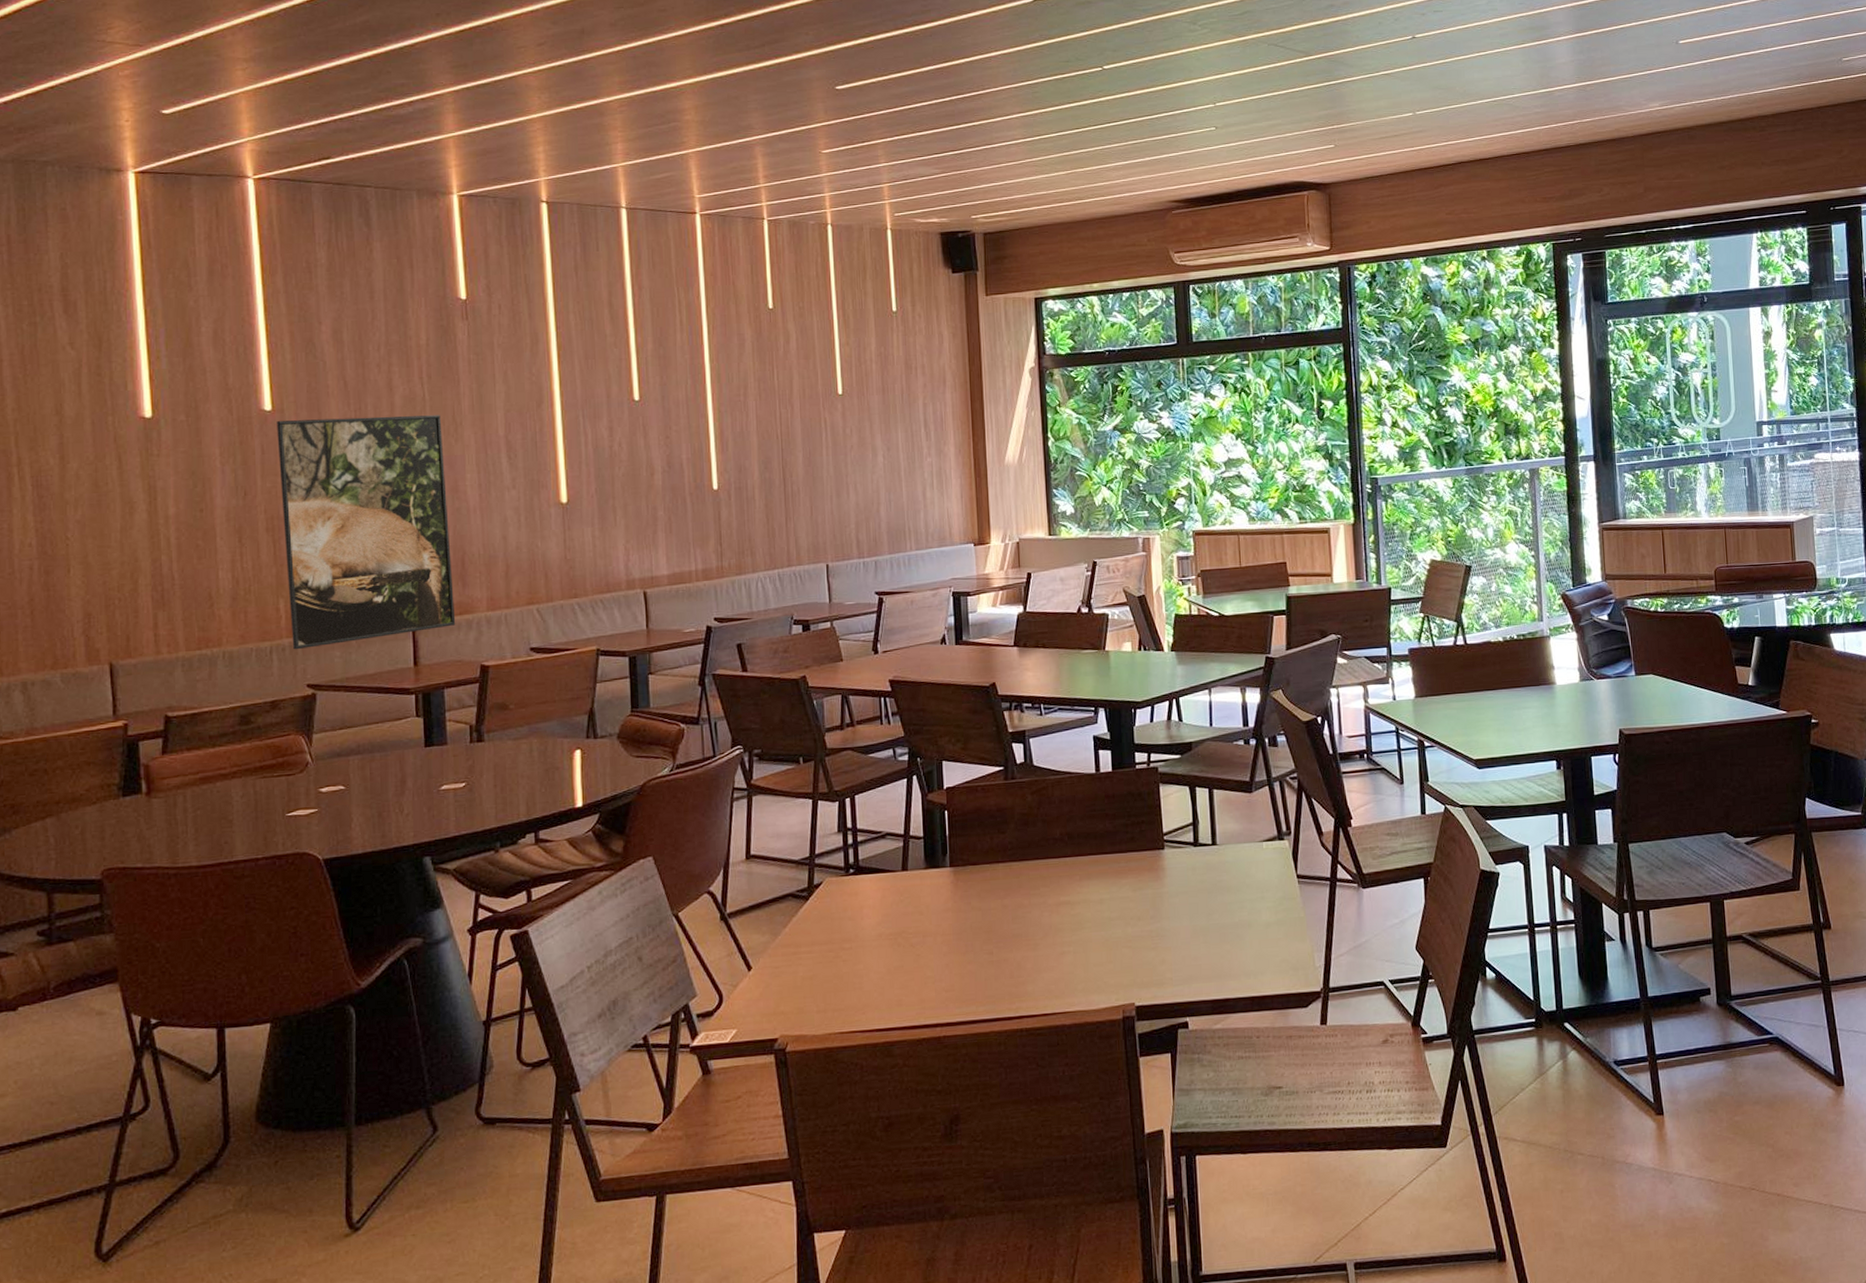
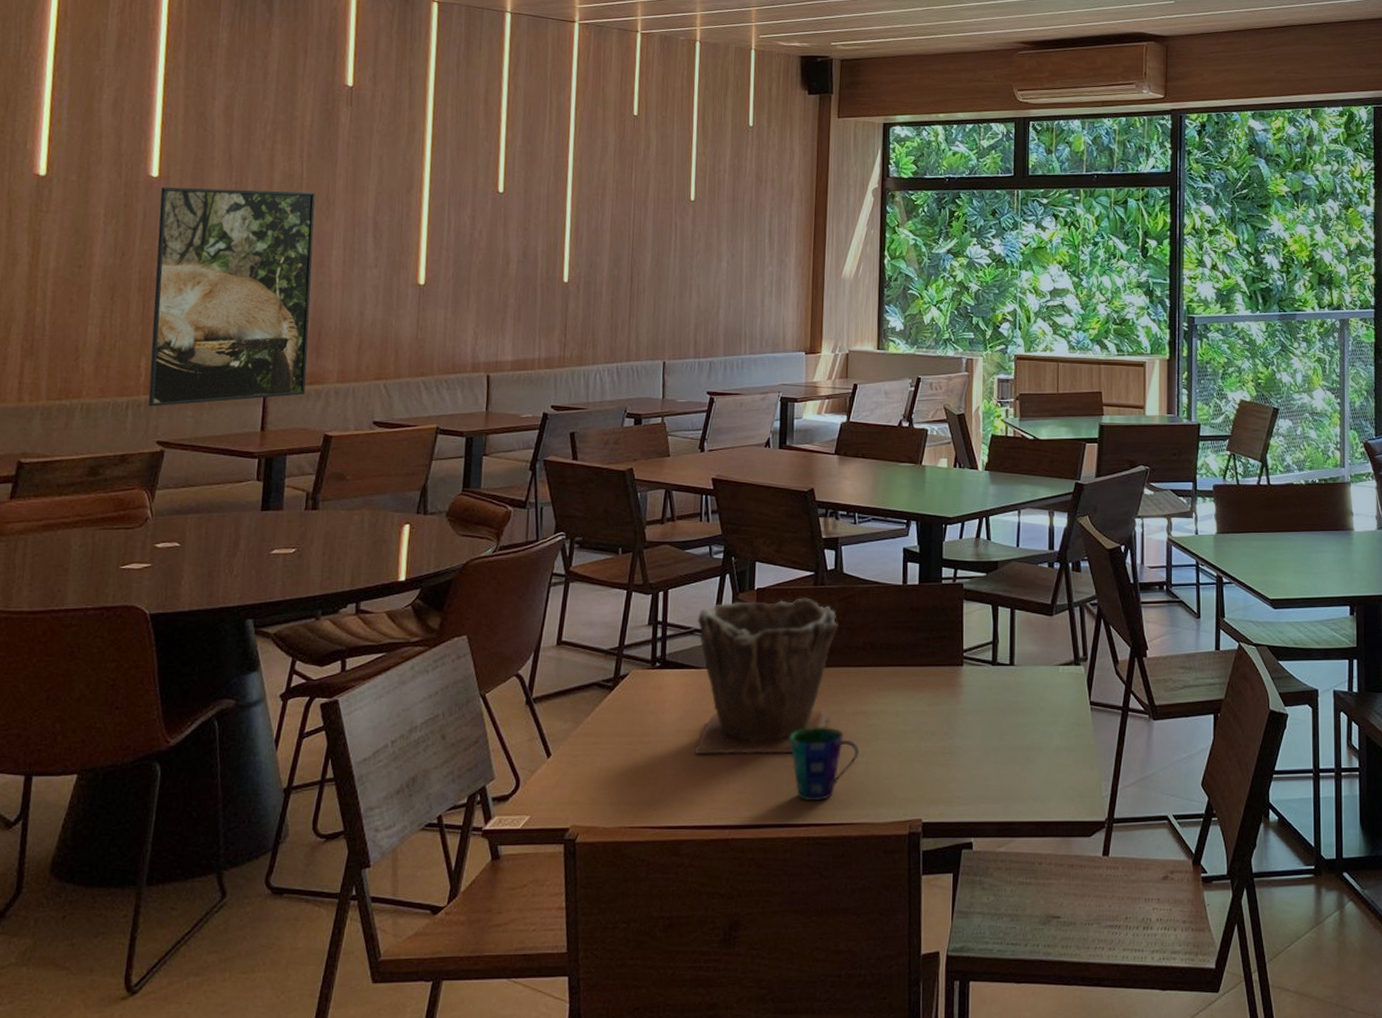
plant pot: none [887,793,1033,957] -> present [695,598,838,755]
cup: none [993,919,1065,994] -> present [790,726,859,801]

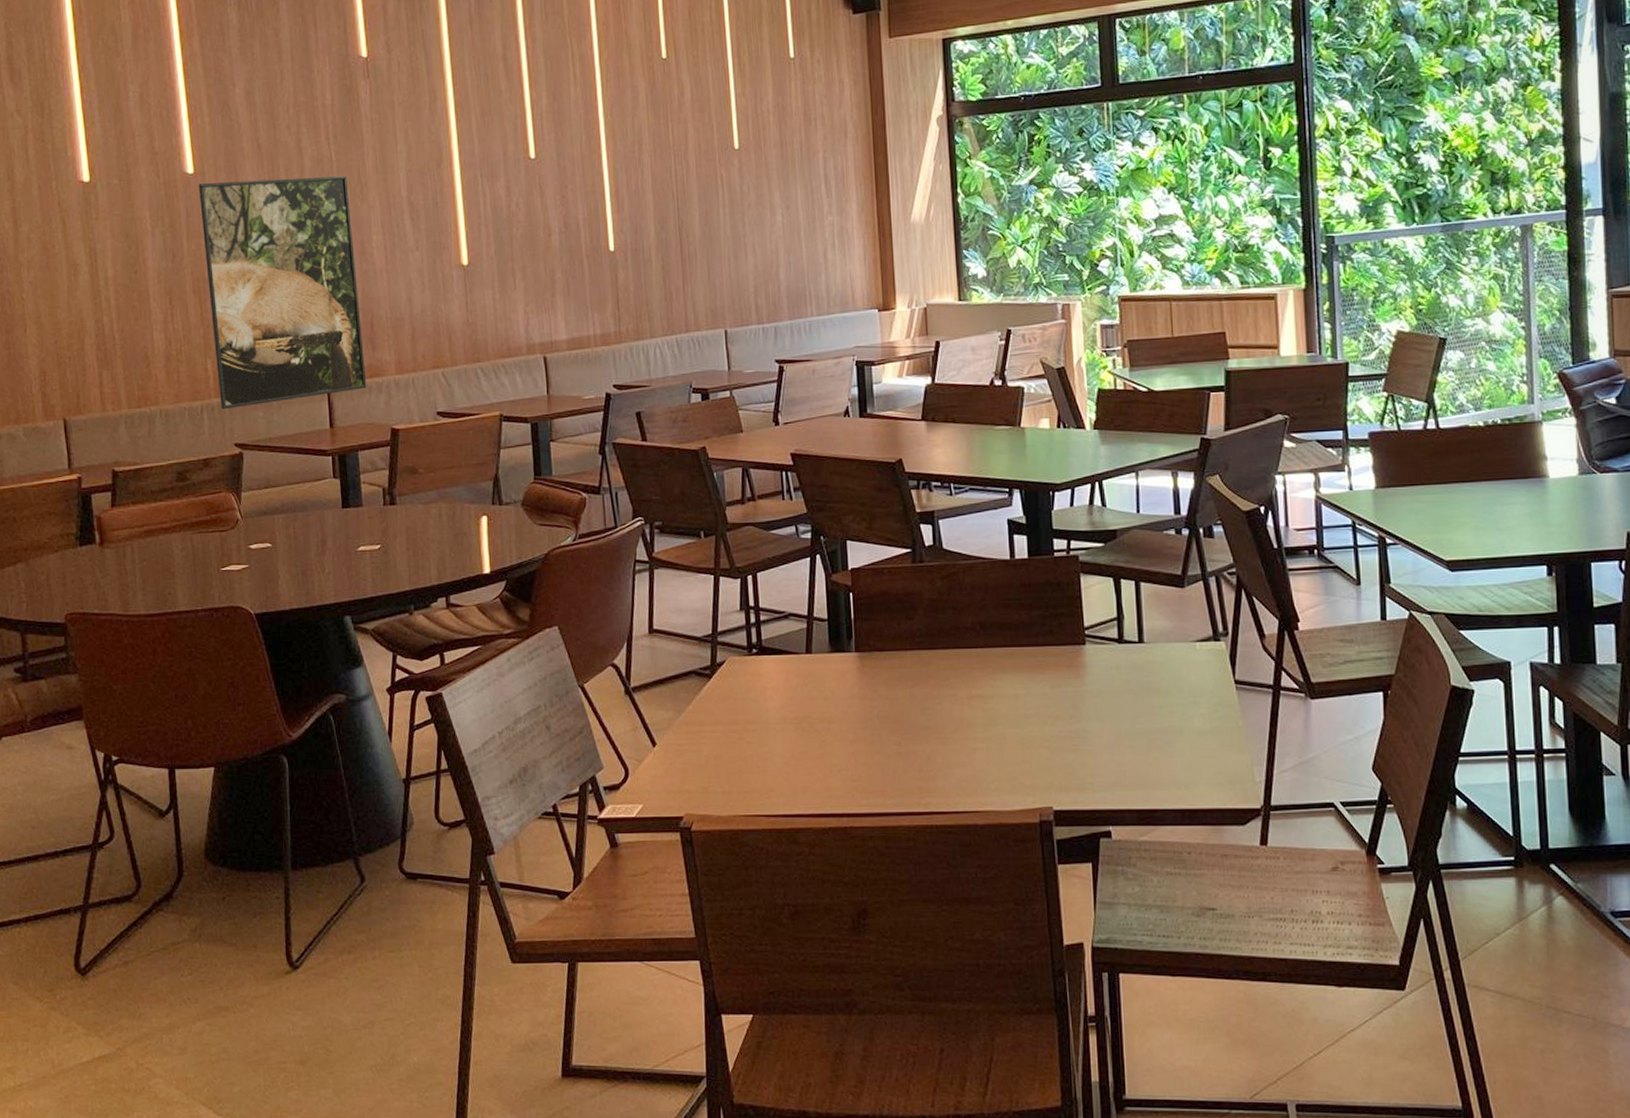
plant pot: present [695,598,838,755] -> none [790,577,943,743]
cup: present [790,726,859,801] -> none [901,711,977,788]

